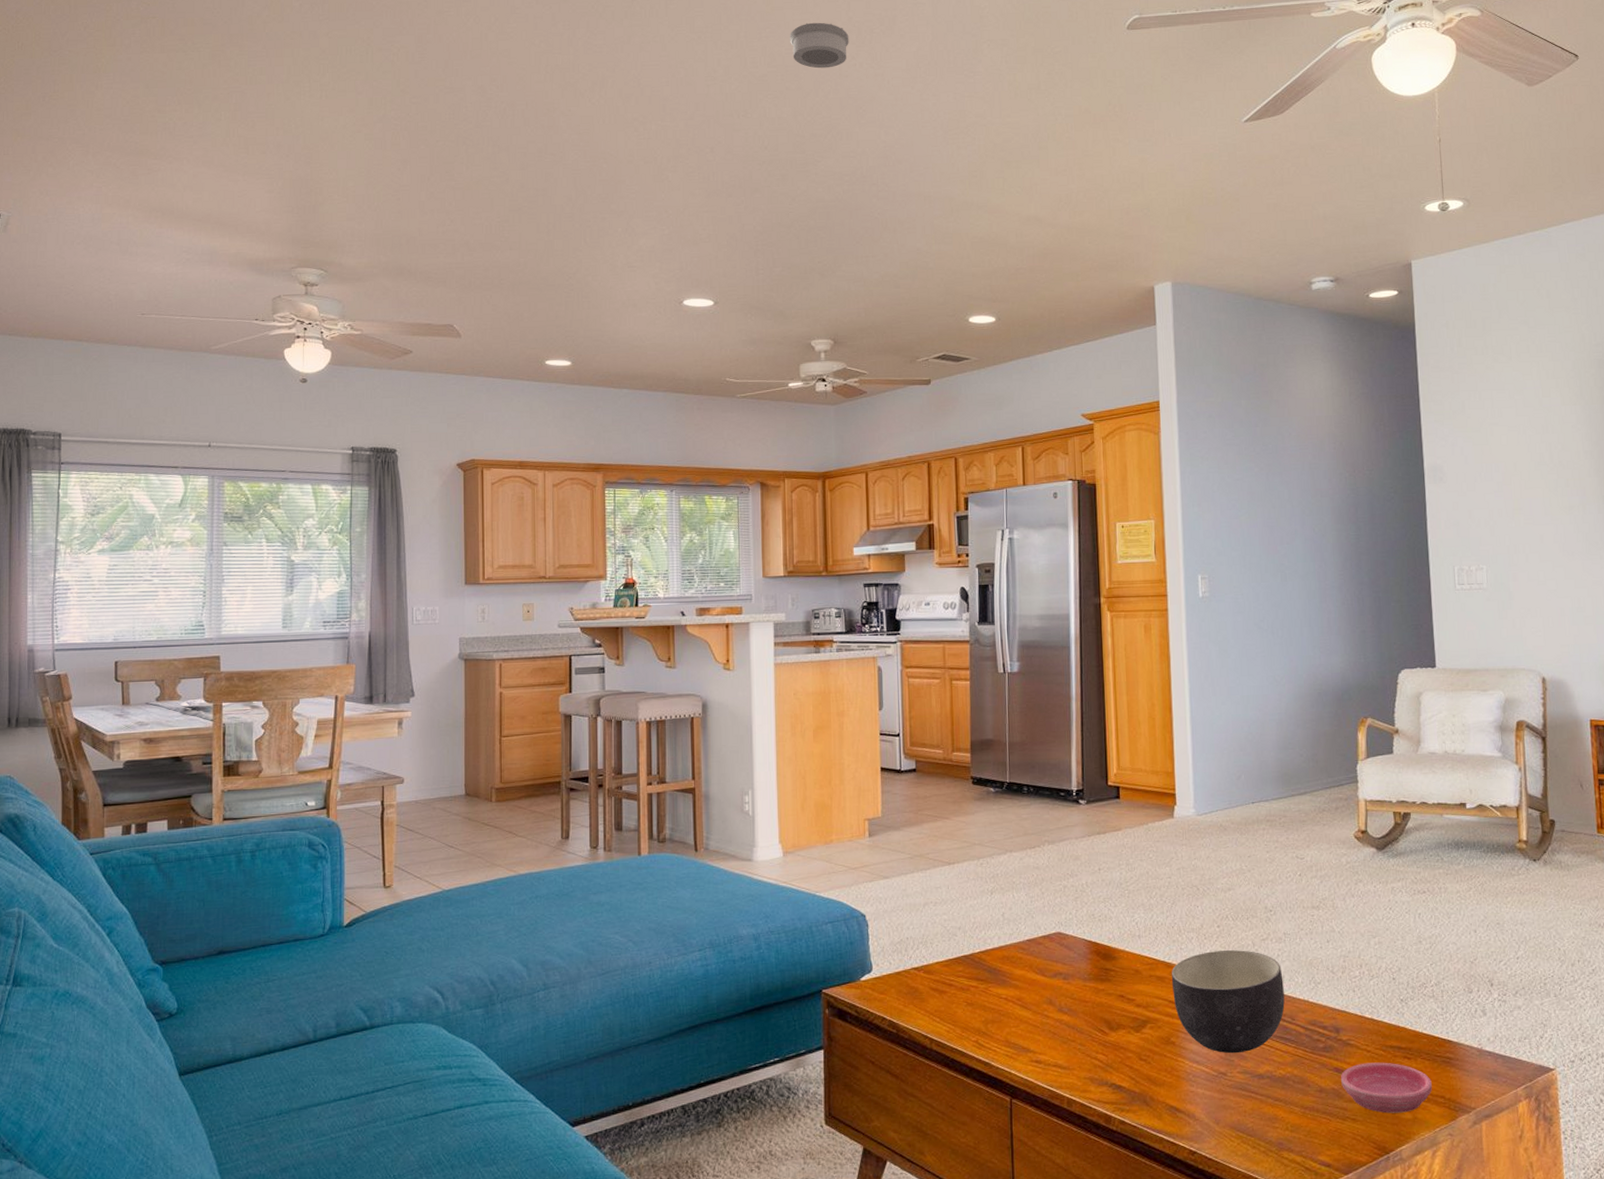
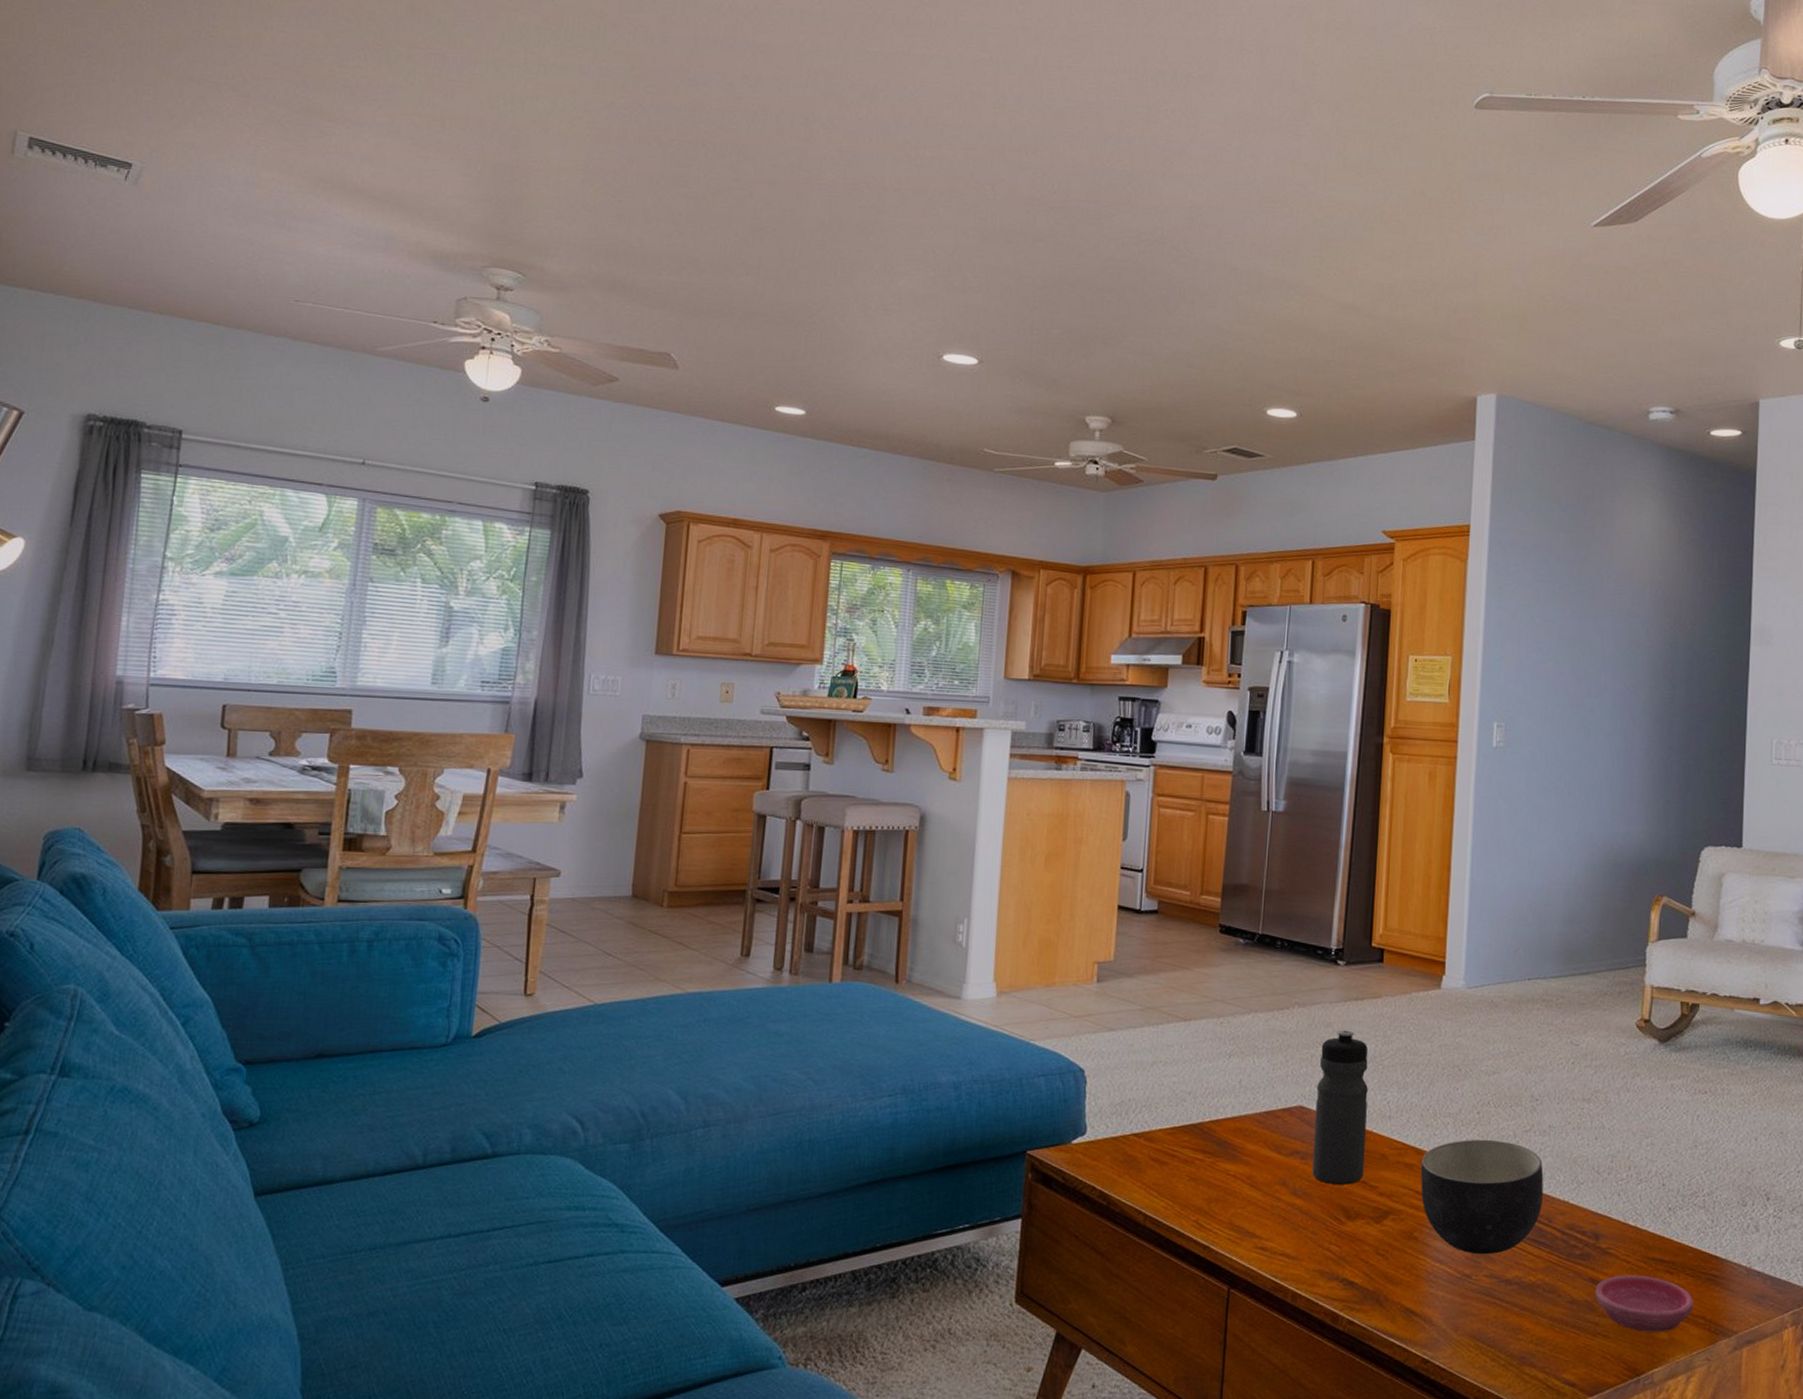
smoke detector: present [790,22,849,69] -> none [1094,56,1163,111]
water bottle: none [1071,861,1121,1000] -> present [1312,1030,1368,1185]

